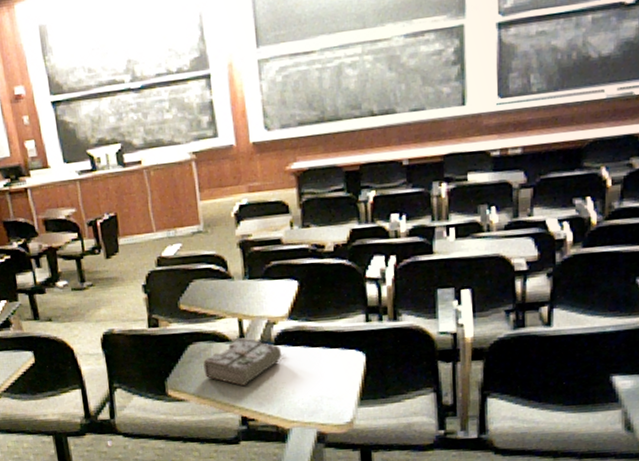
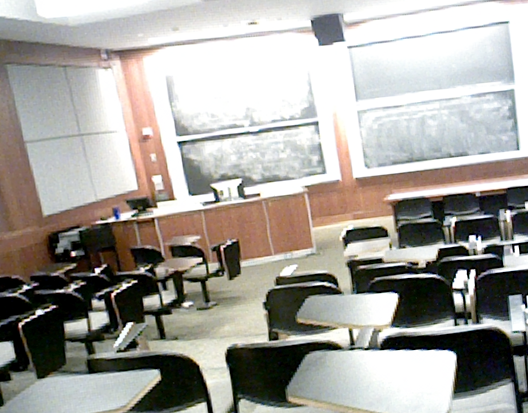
diary: present [203,338,285,386] -> none [319,345,390,388]

